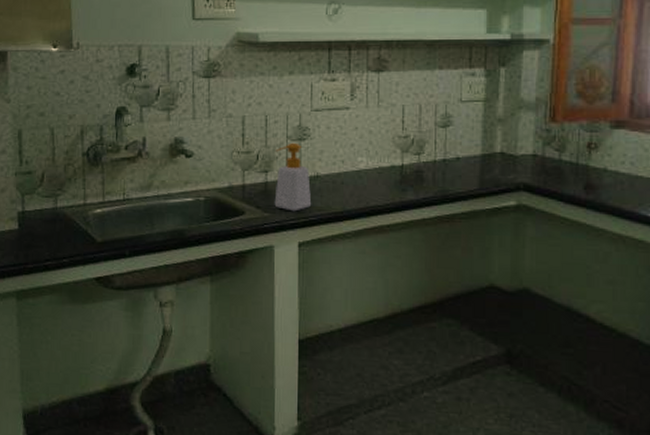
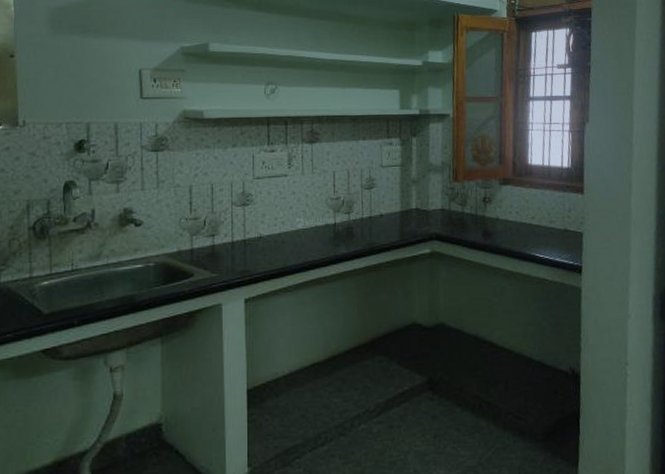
soap bottle: present [274,142,312,212] -> none [221,208,256,271]

